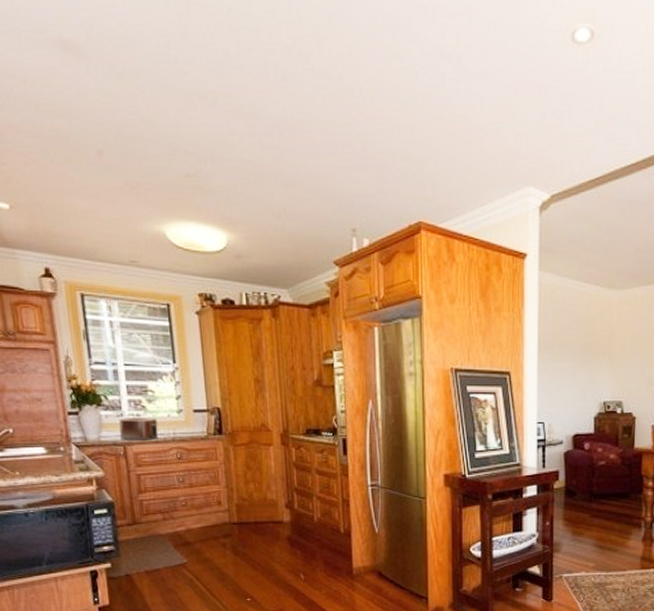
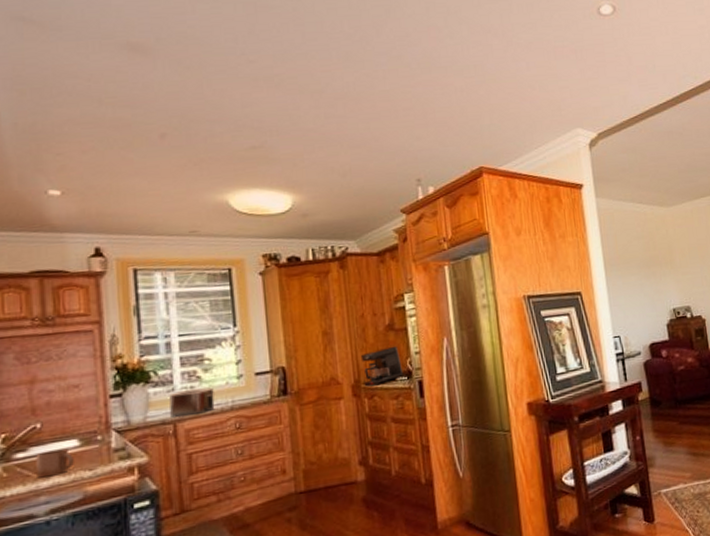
mug: none [11,454,43,476] -> present [35,448,74,478]
coffee maker: none [289,402,329,437] -> present [360,346,404,386]

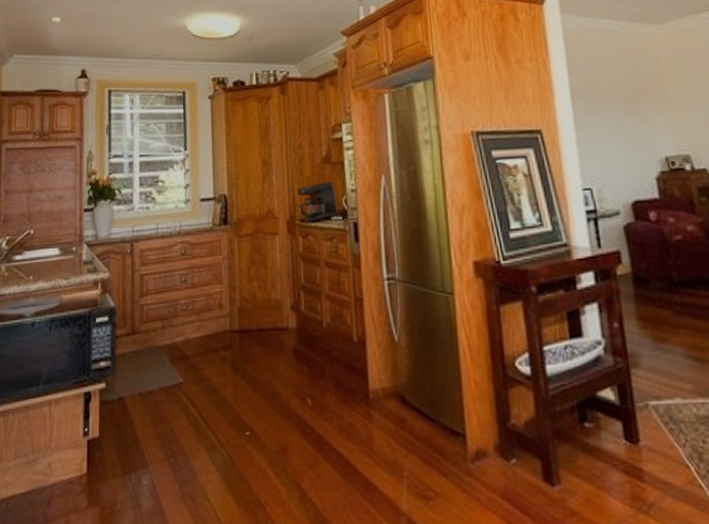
mug: present [35,448,74,478] -> none [27,256,55,281]
toaster: present [169,387,215,418] -> none [129,210,165,237]

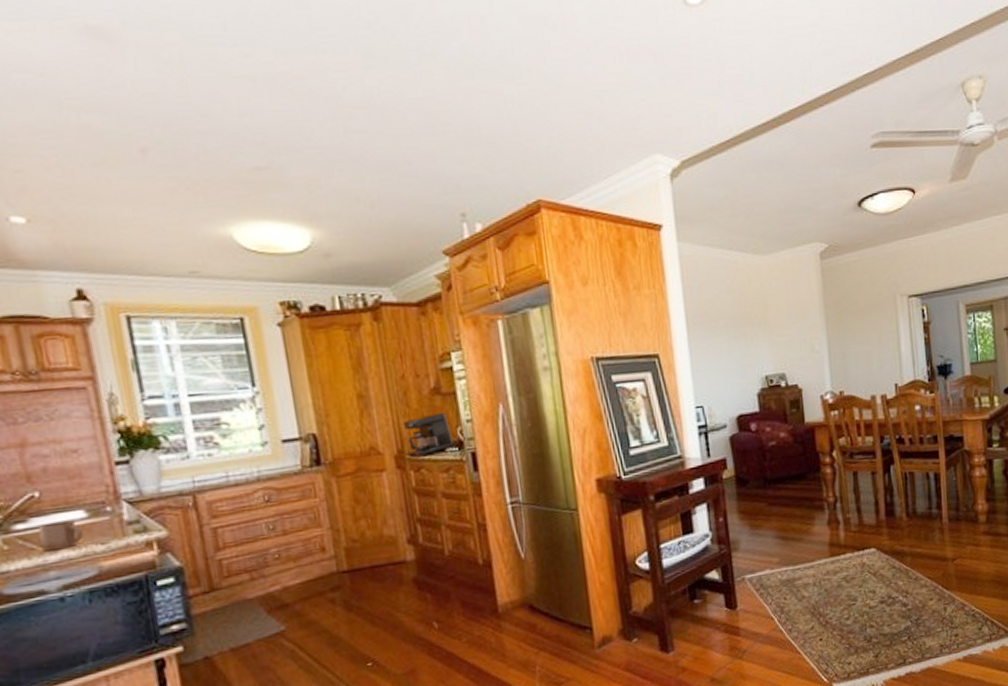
mug: none [27,256,55,281] -> present [38,520,83,552]

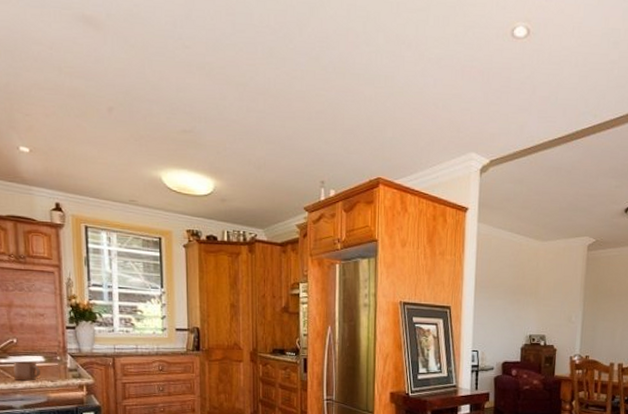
coffee maker: present [403,412,454,458] -> none [259,325,293,356]

